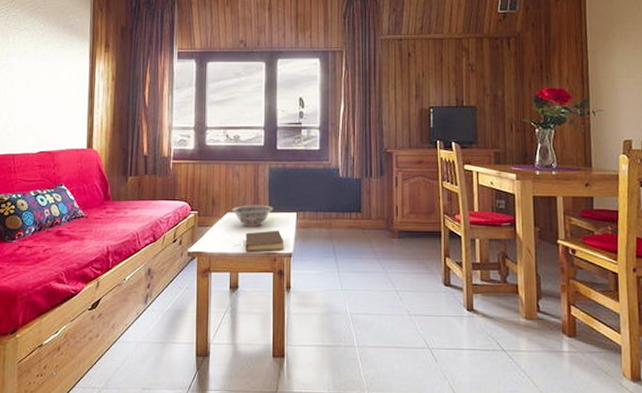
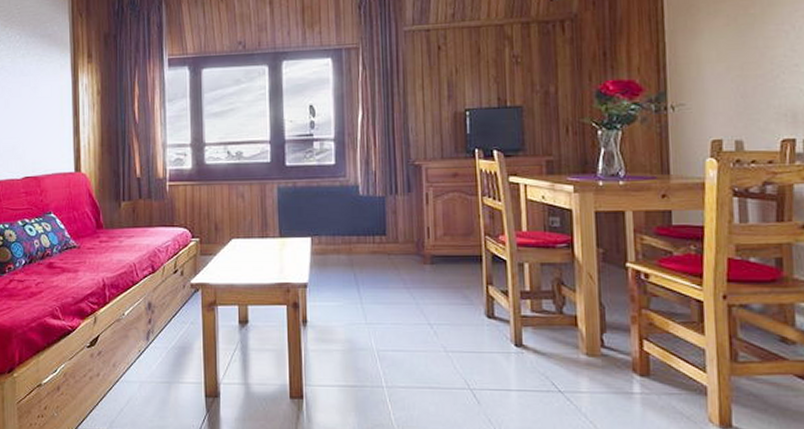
decorative bowl: present [231,205,274,227] -> none [236,229,284,255]
book: present [234,230,284,252] -> none [242,257,298,283]

